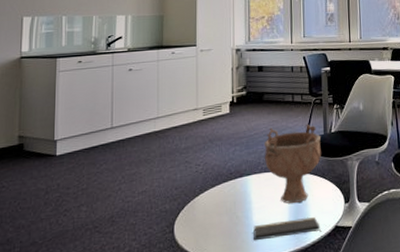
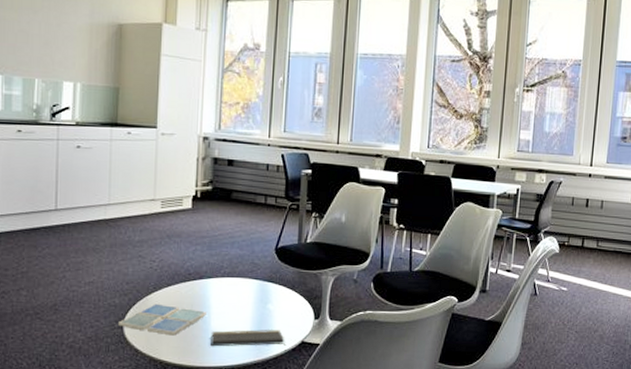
drink coaster: none [170,204,248,235] -> present [118,303,206,336]
decorative bowl: present [263,123,322,204] -> none [228,230,294,314]

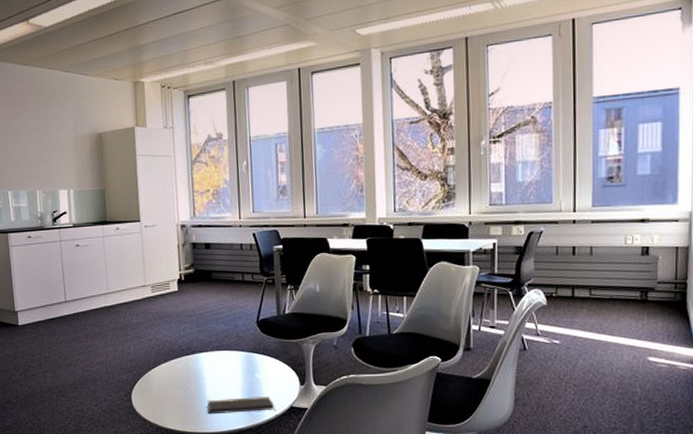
drink coaster: present [118,303,206,336] -> none [127,378,201,406]

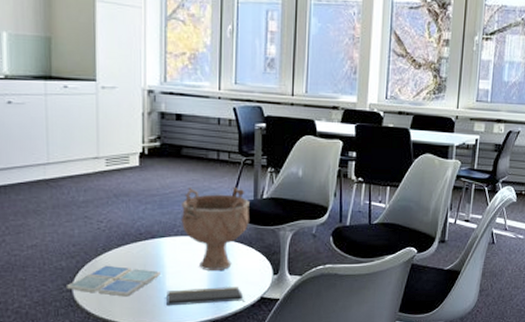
drink coaster: none [127,378,201,406] -> present [67,265,161,297]
decorative bowl: none [214,304,276,383] -> present [180,186,251,272]

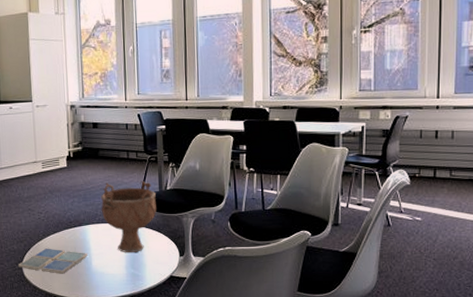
notepad: present [166,286,245,309] -> none [93,265,158,285]

